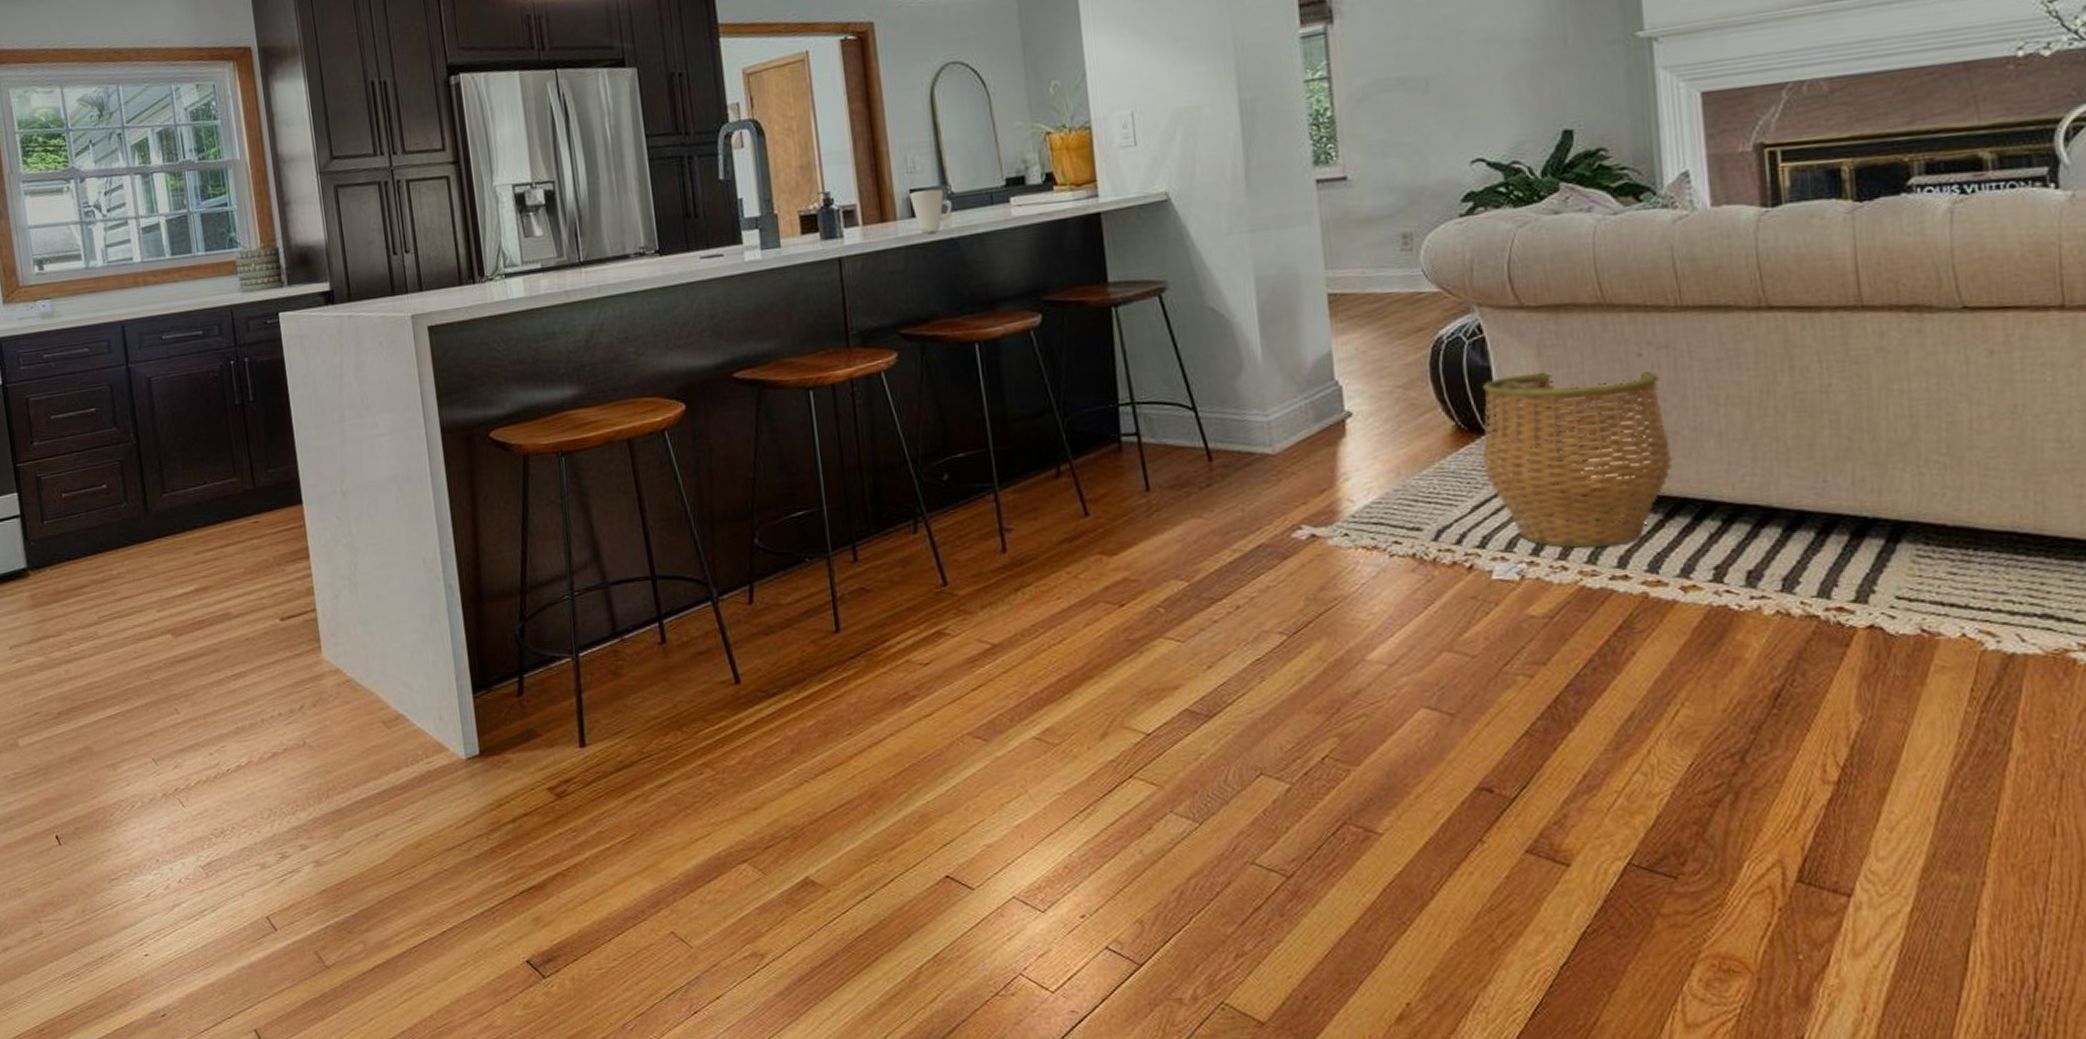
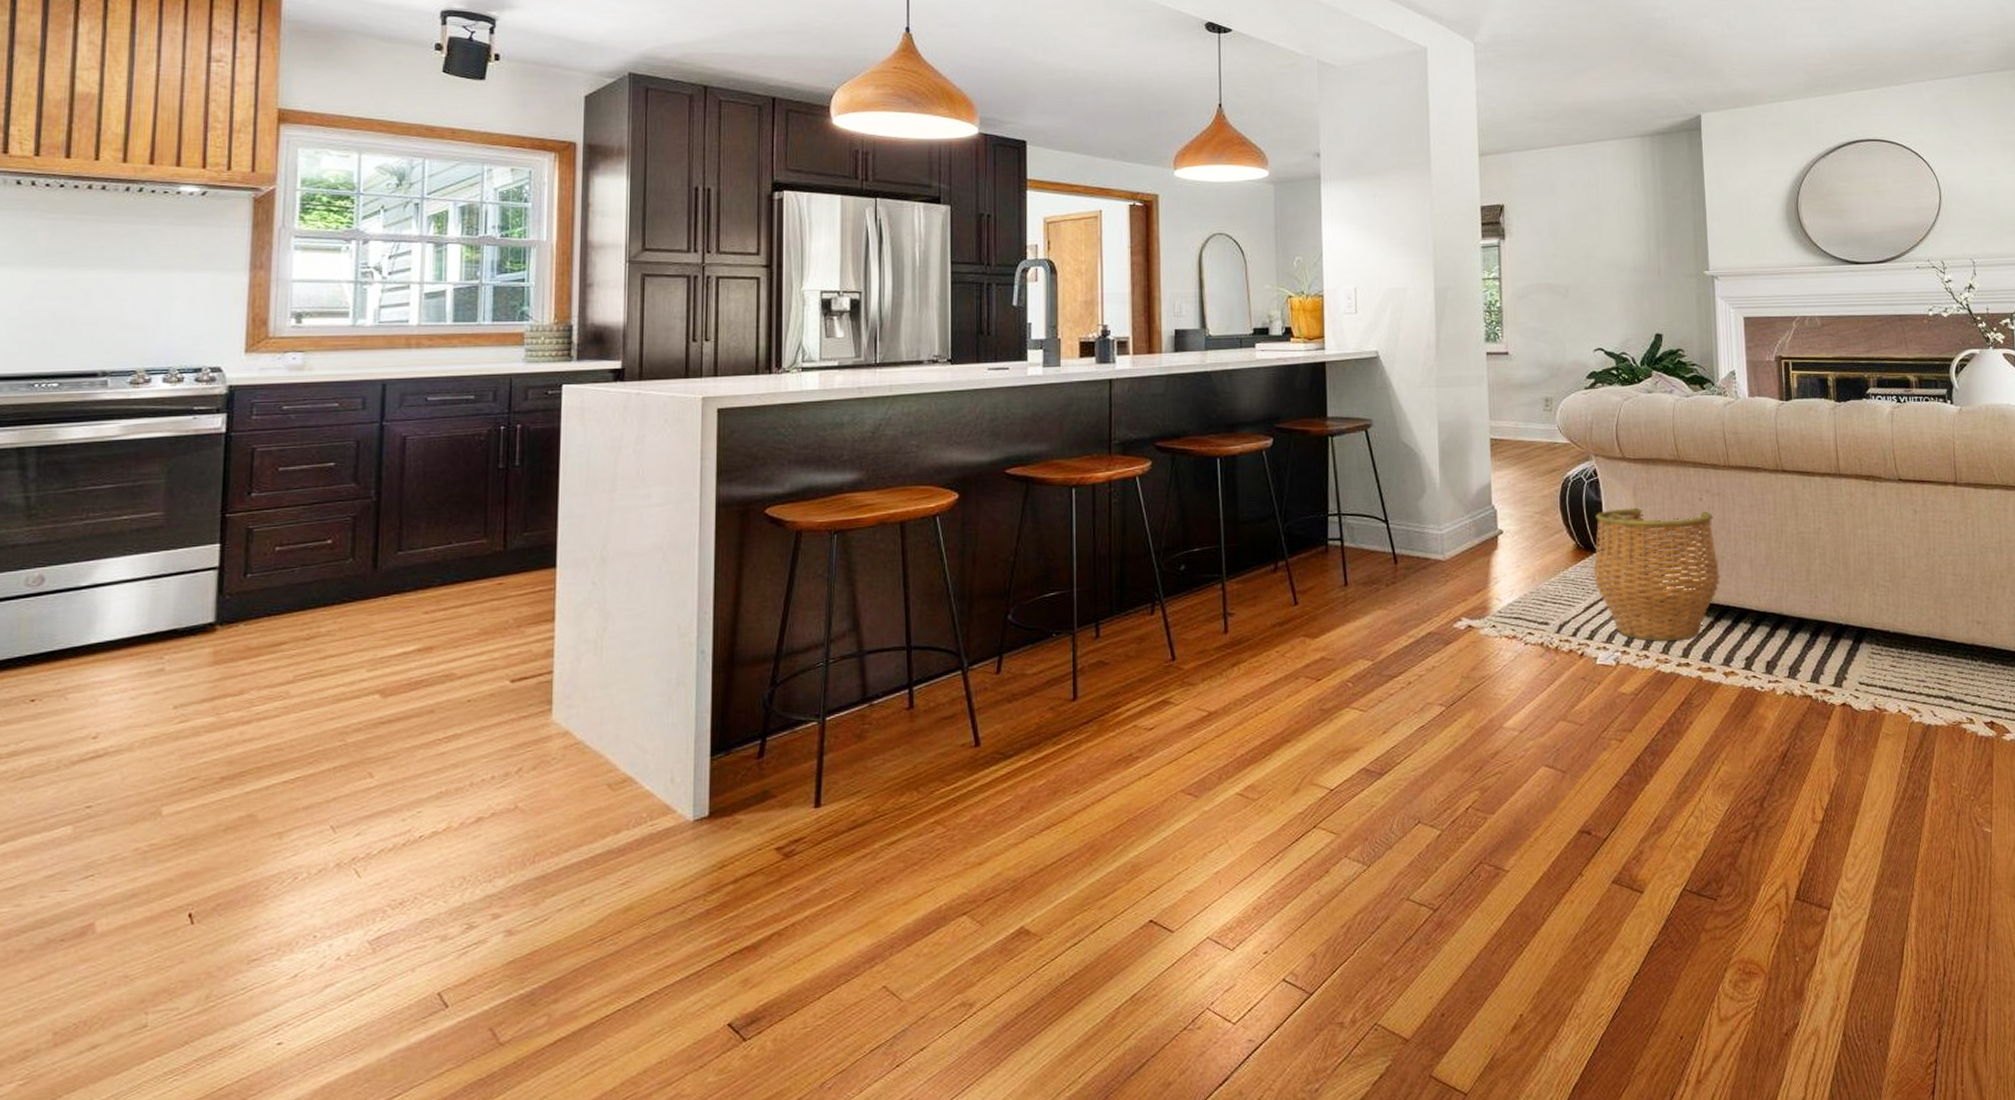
mug: present [910,189,952,234] -> none [1174,331,1208,366]

